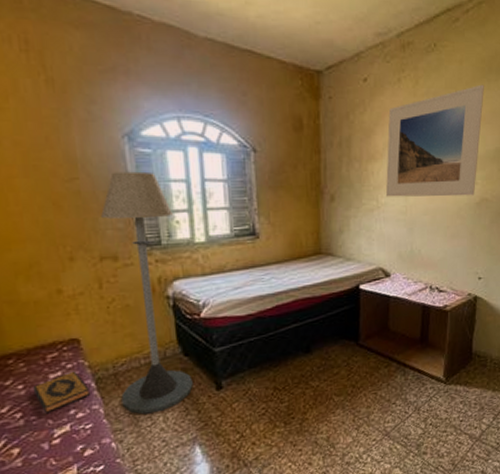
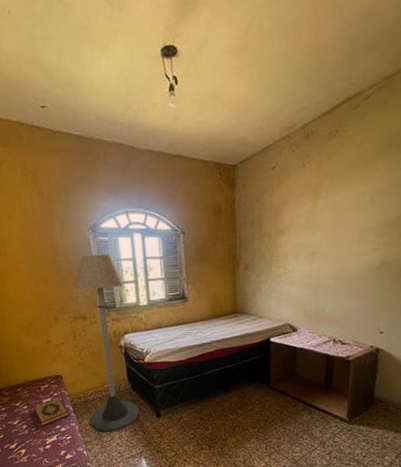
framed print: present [385,84,484,197] -> none [292,160,385,265]

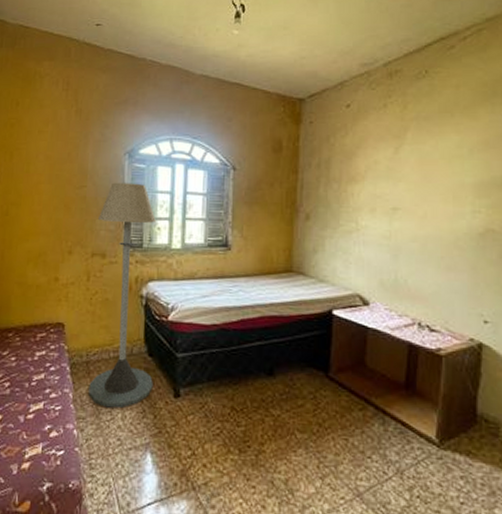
hardback book: present [33,398,69,427] -> none [21,352,64,388]

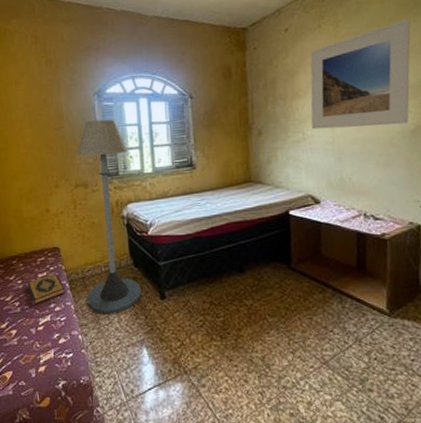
hardback book: none [21,352,64,388] -> present [27,272,65,305]
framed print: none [366,108,487,225] -> present [310,18,411,130]

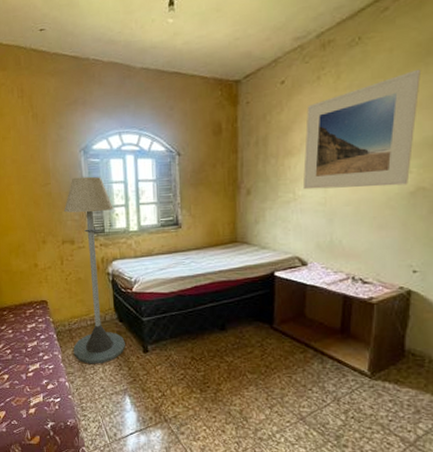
hardback book: present [27,272,65,305] -> none [17,324,53,353]

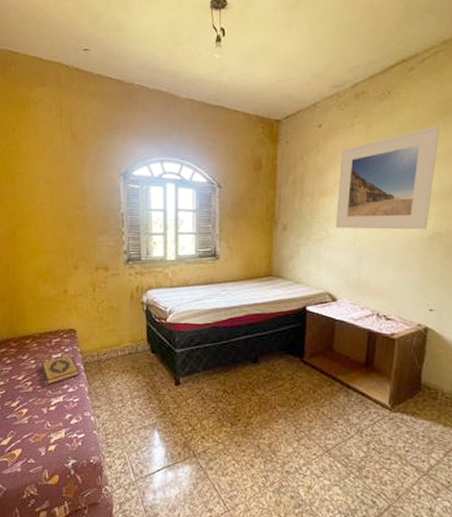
hardback book: none [17,324,53,353] -> present [40,354,79,385]
floor lamp: present [64,176,125,364] -> none [99,202,157,397]

